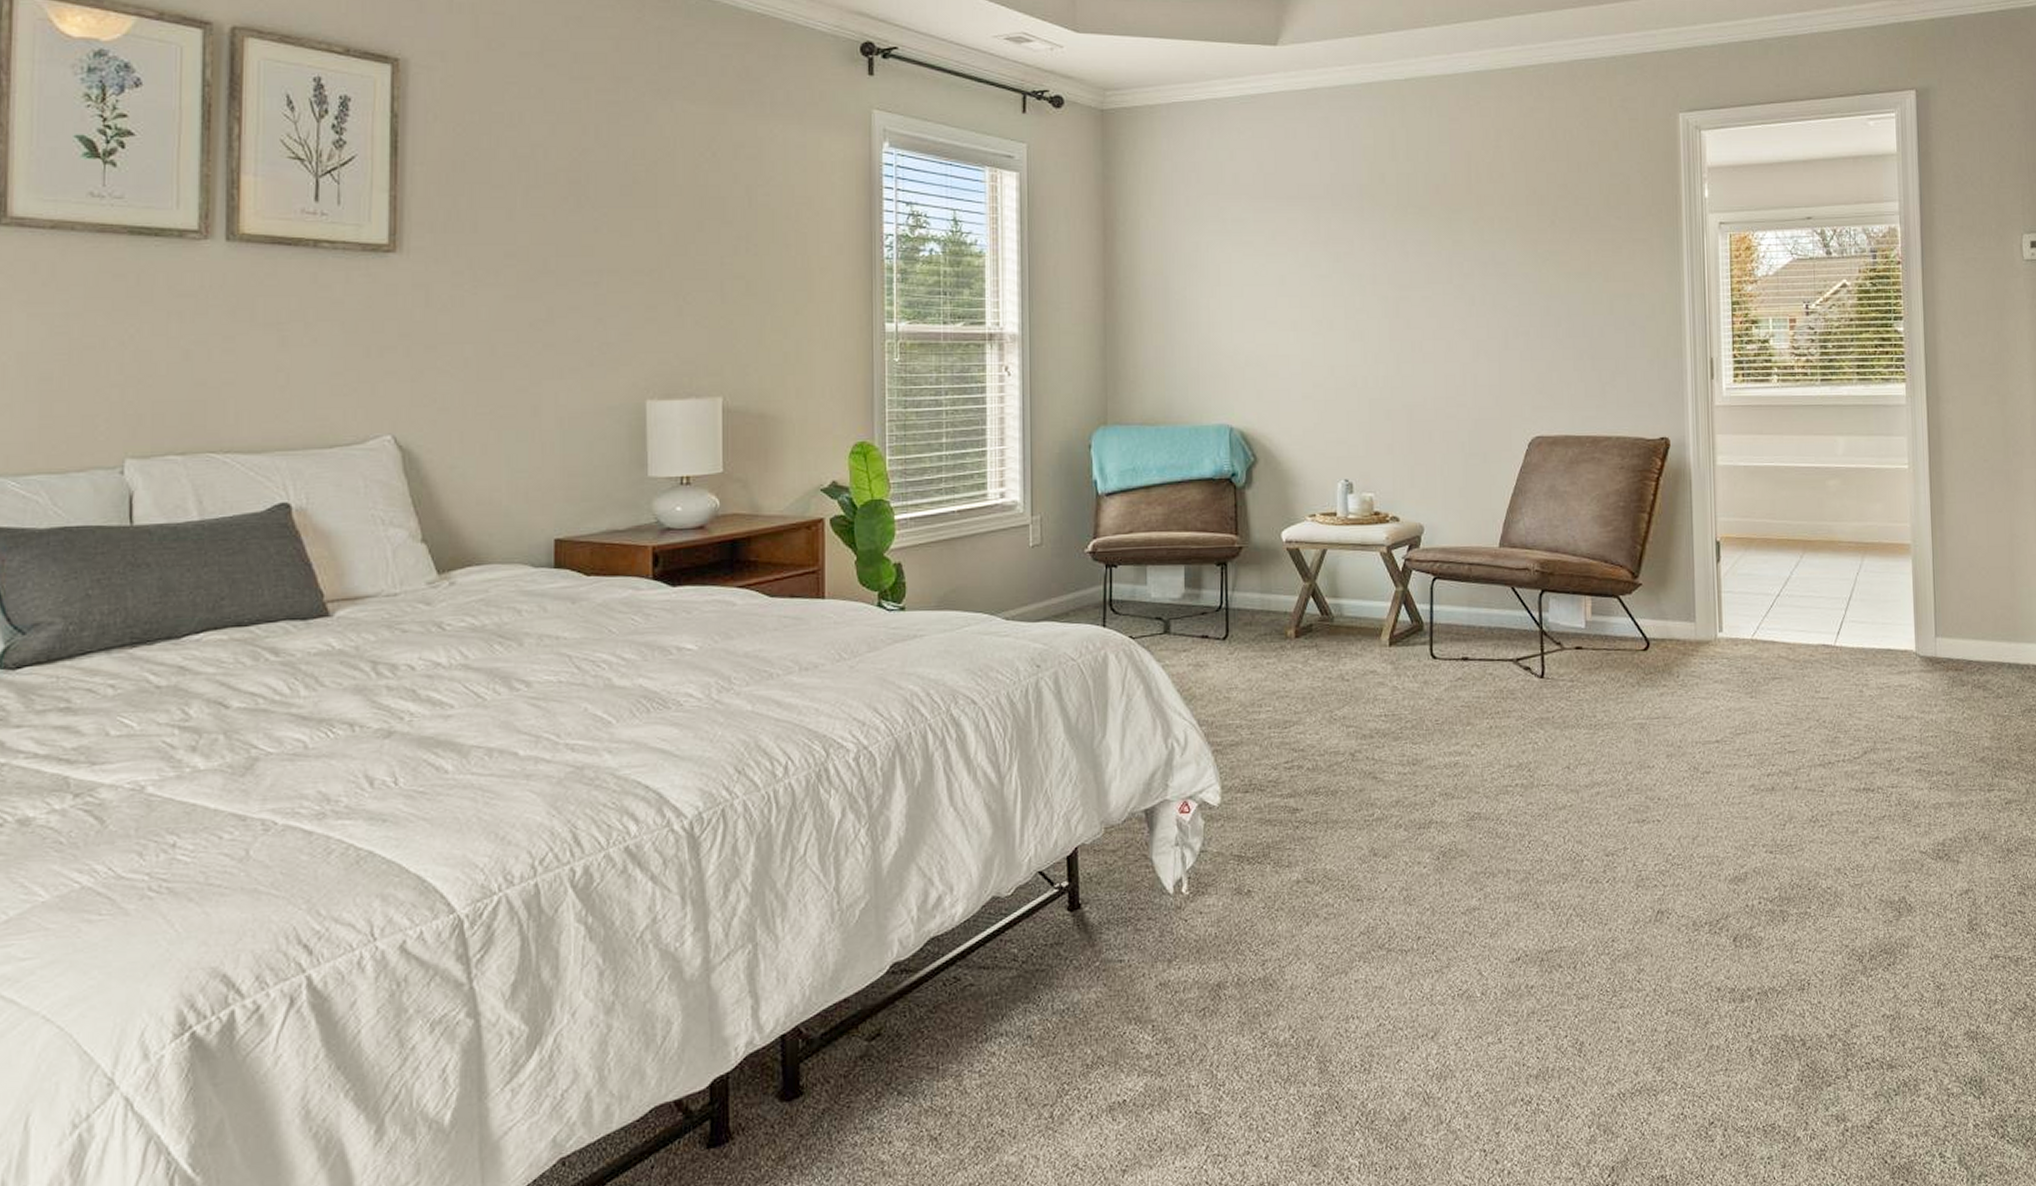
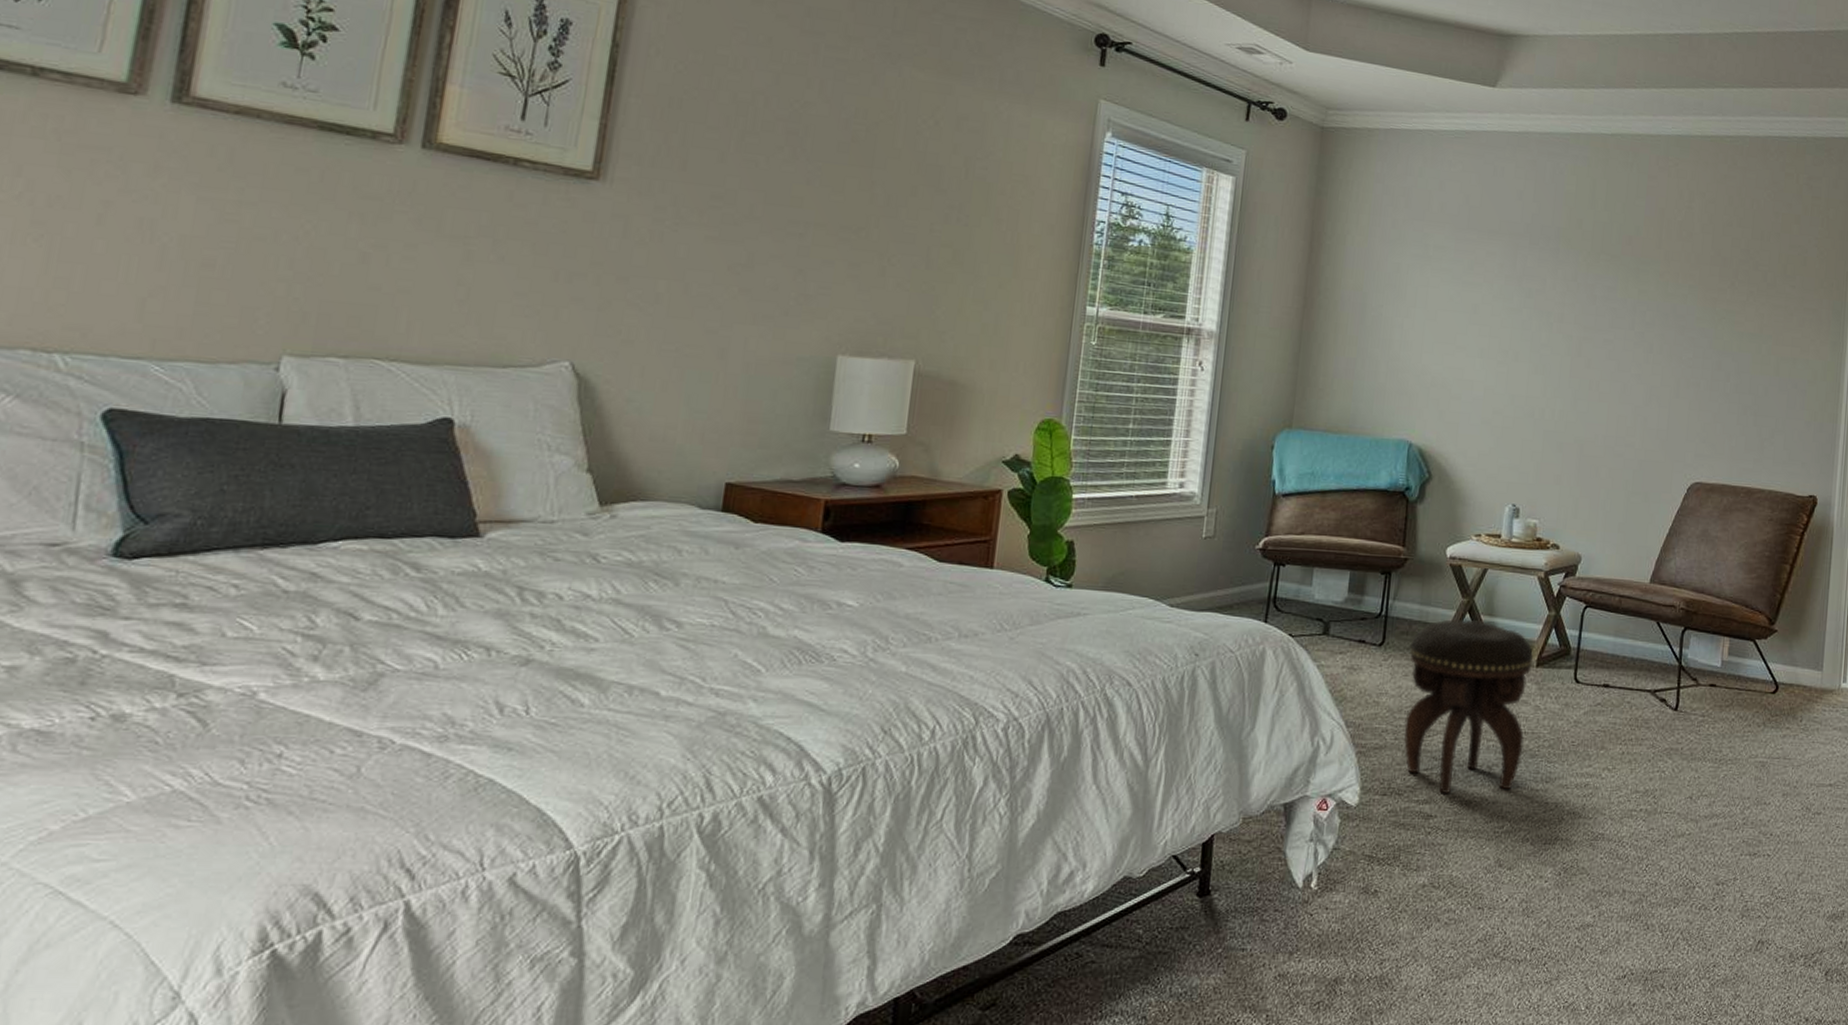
footstool: none [1256,603,1386,786] -> present [1403,619,1534,794]

